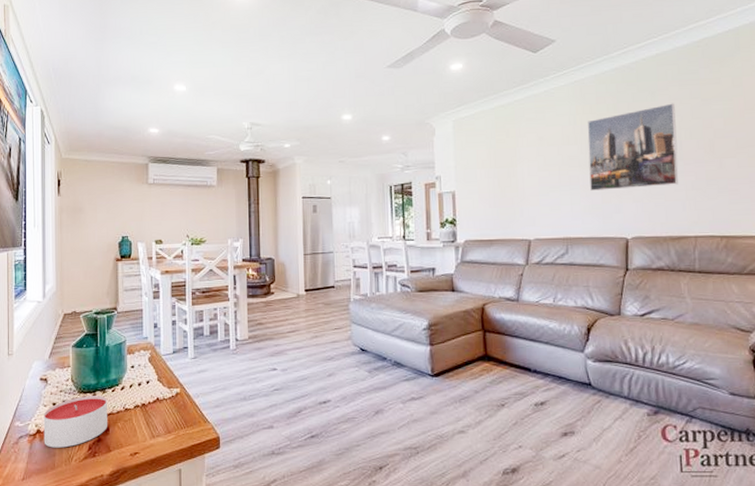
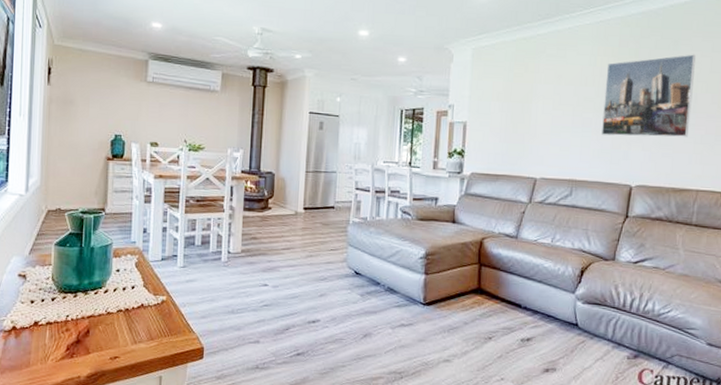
candle: present [43,396,107,448] -> none [19,296,89,347]

